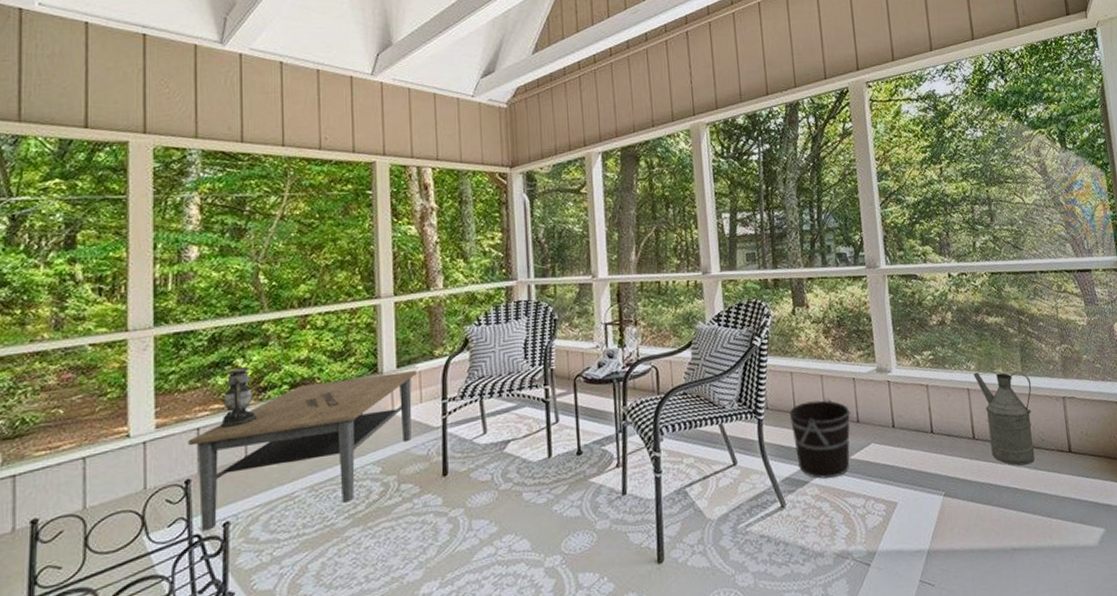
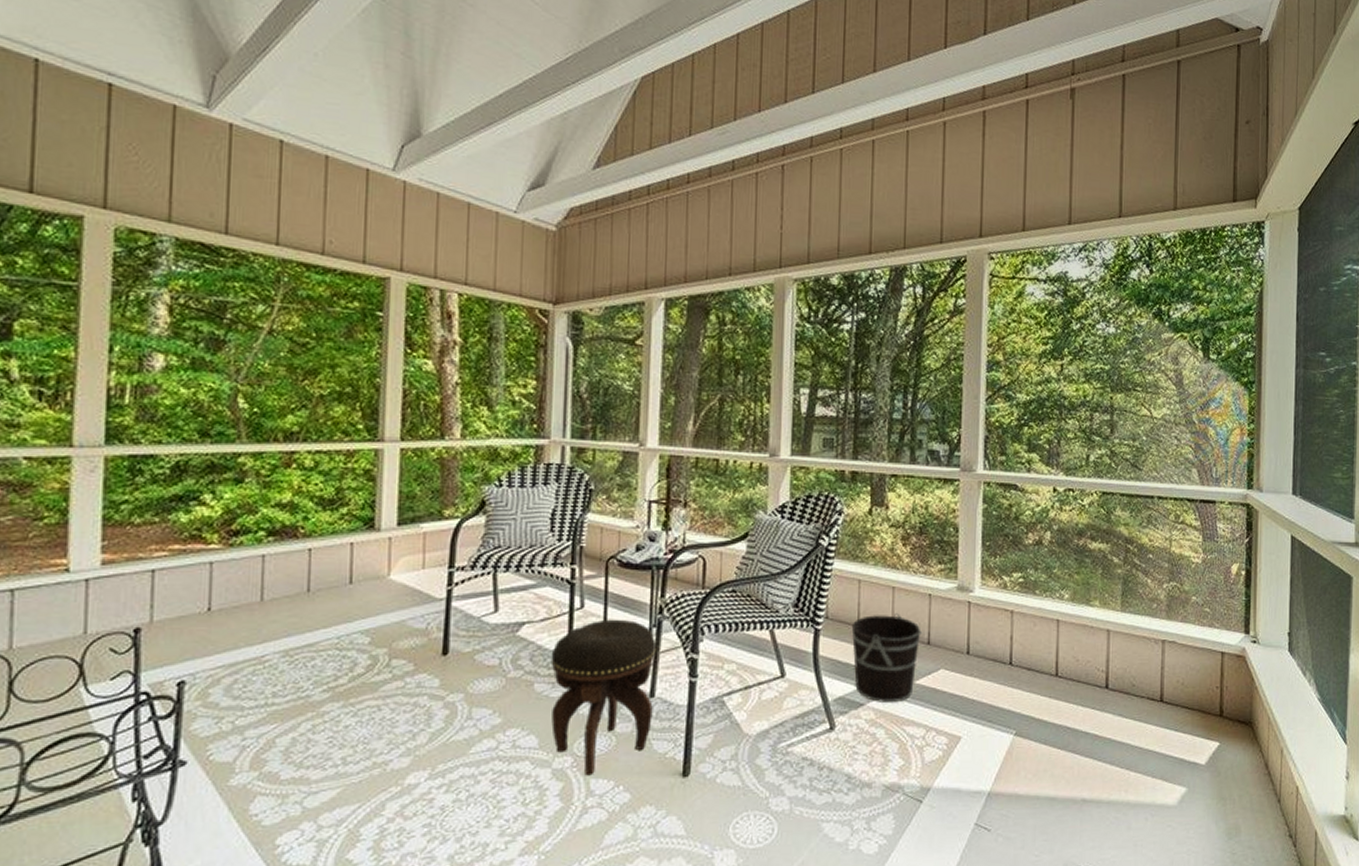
coffee table: present [188,371,417,531] -> none [139,531,421,689]
lantern: present [220,366,267,428] -> none [179,504,239,572]
footstool: none [534,428,627,571] -> present [550,619,657,776]
watering can: present [973,371,1035,466] -> none [1066,602,1130,711]

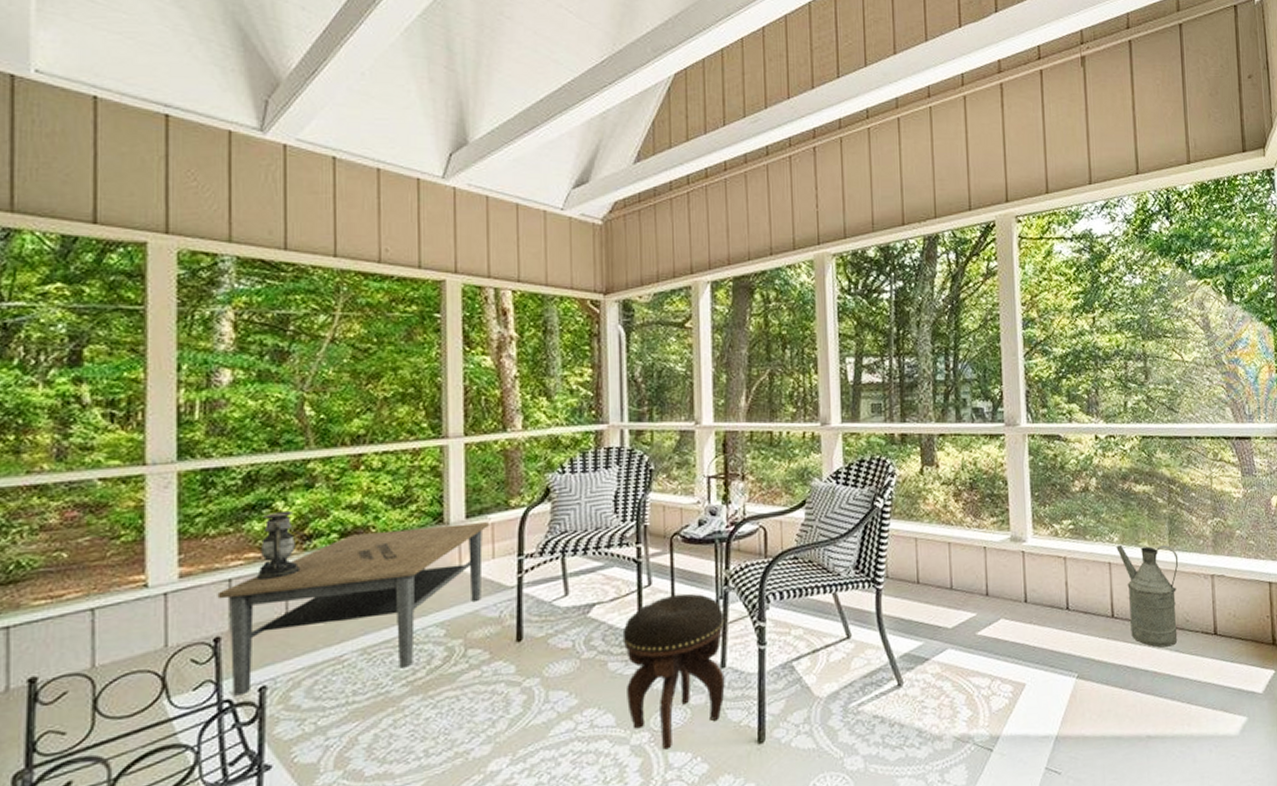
coffee table: none [139,531,421,689] -> present [217,522,489,696]
lantern: none [179,504,239,572] -> present [256,510,312,580]
bucket: present [851,612,923,703] -> none [911,566,981,656]
watering can: none [1066,602,1130,711] -> present [1116,544,1179,648]

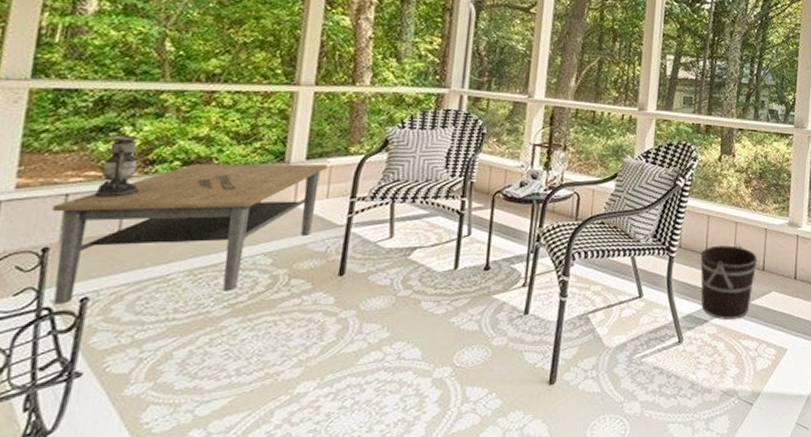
footstool: present [622,593,725,750] -> none [434,245,533,384]
bucket: none [911,566,981,656] -> present [700,243,759,320]

